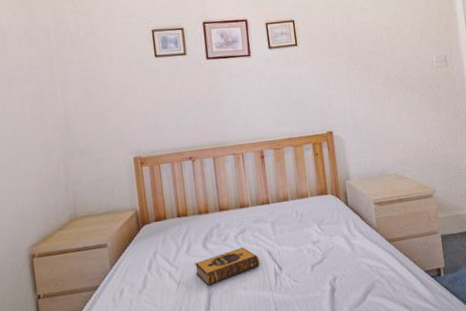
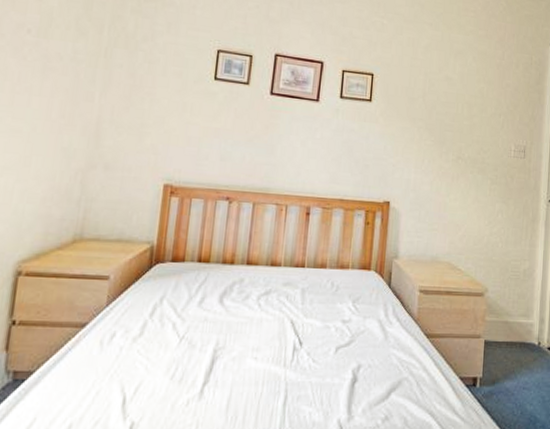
hardback book: present [195,247,260,286] -> none [204,311,280,348]

